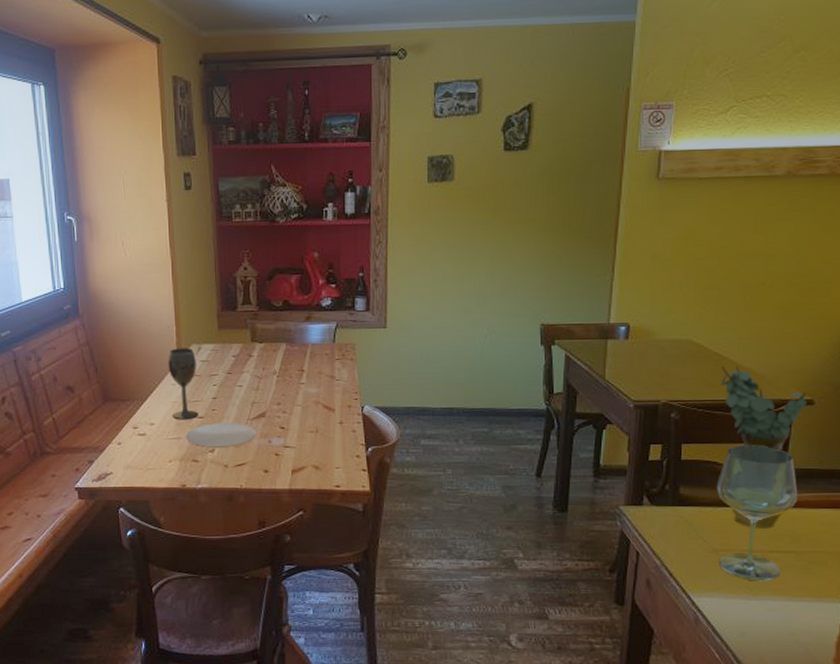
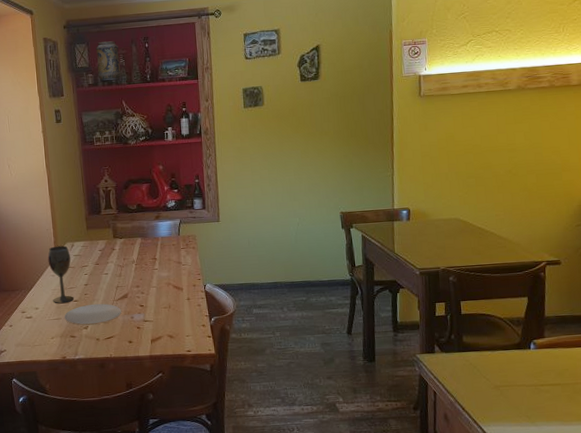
decorative vase: none [239,84,272,139] -> present [95,41,121,82]
wine glass: present [716,445,798,581] -> none [491,299,558,411]
vase: present [721,366,807,529] -> none [485,237,555,367]

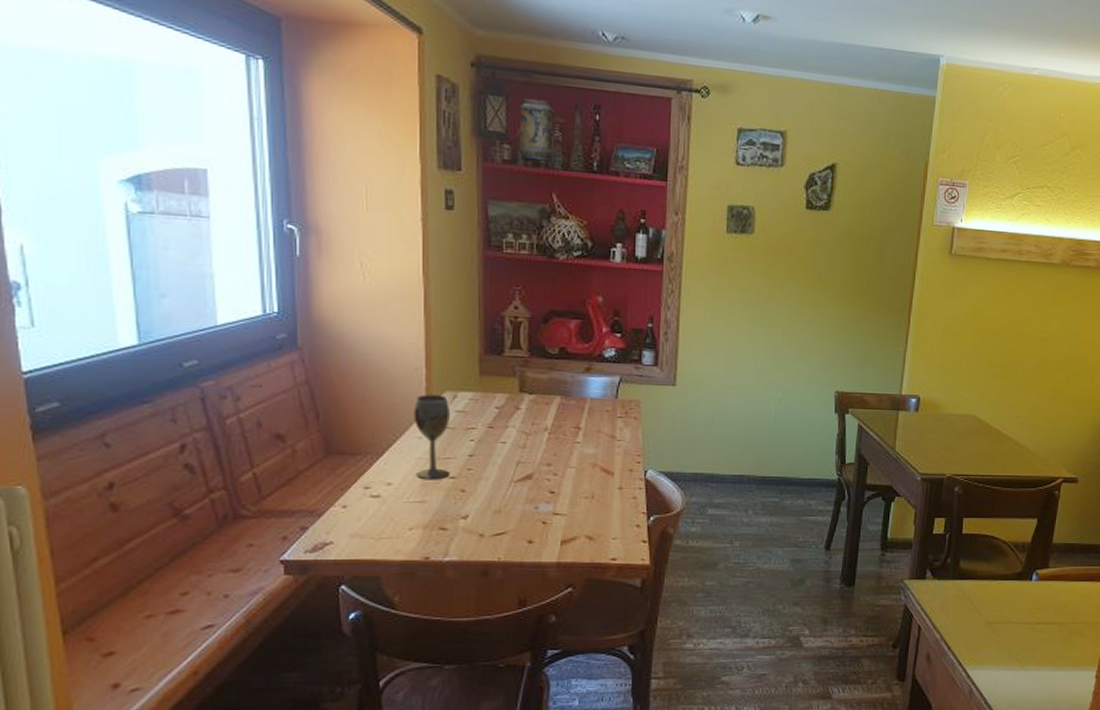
plate: present [64,303,122,326] -> none [433,484,522,515]

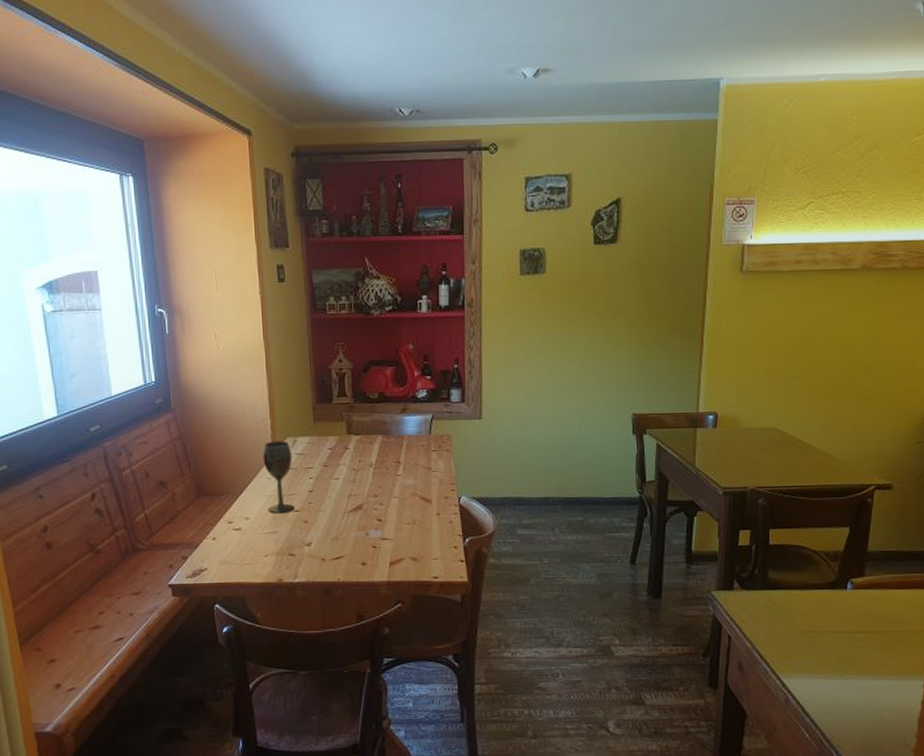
decorative vase: present [518,99,556,162] -> none [332,177,365,232]

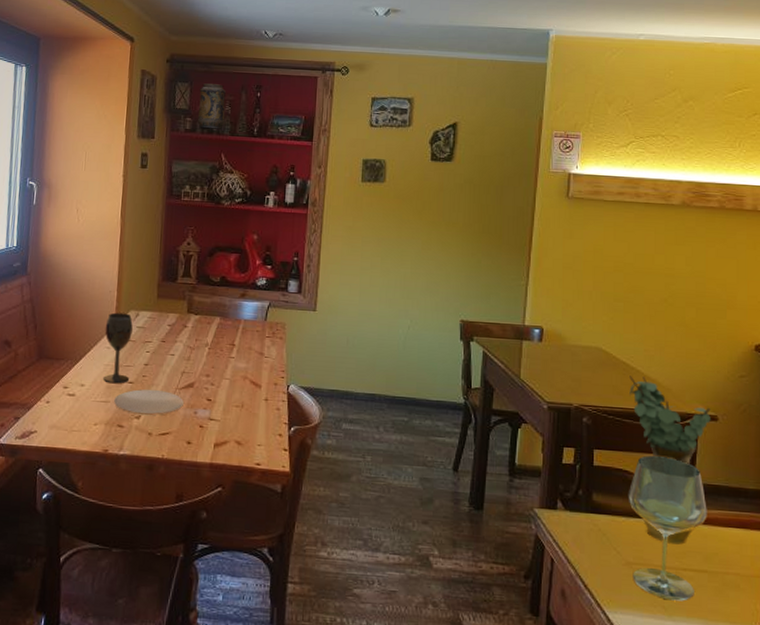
plate: none [282,515,355,542] -> present [114,389,185,416]
decorative vase: none [332,177,365,232] -> present [197,83,227,130]
wine glass: none [802,529,880,661] -> present [628,455,707,601]
vase: none [805,452,886,610] -> present [629,375,711,545]

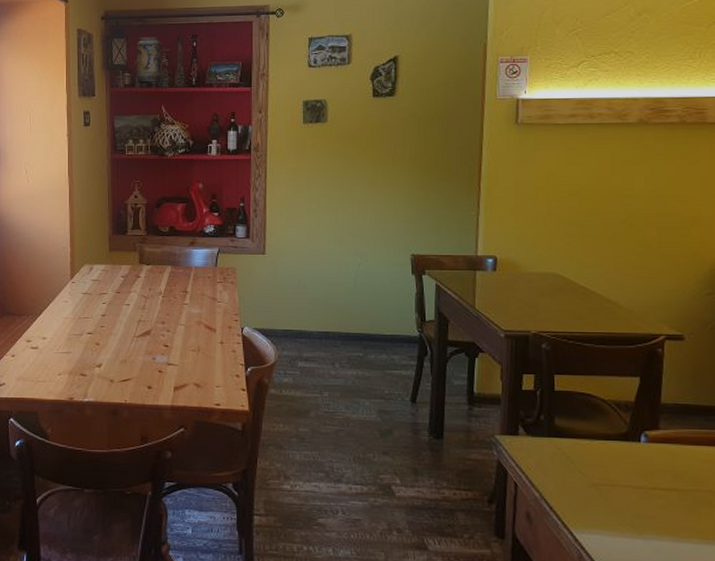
wine glass: present [103,312,133,383] -> none [61,267,88,334]
plate: present [114,389,185,416] -> none [75,338,143,364]
wine glass: present [628,455,707,601] -> none [591,378,676,520]
vase: present [629,375,711,545] -> none [589,300,677,465]

